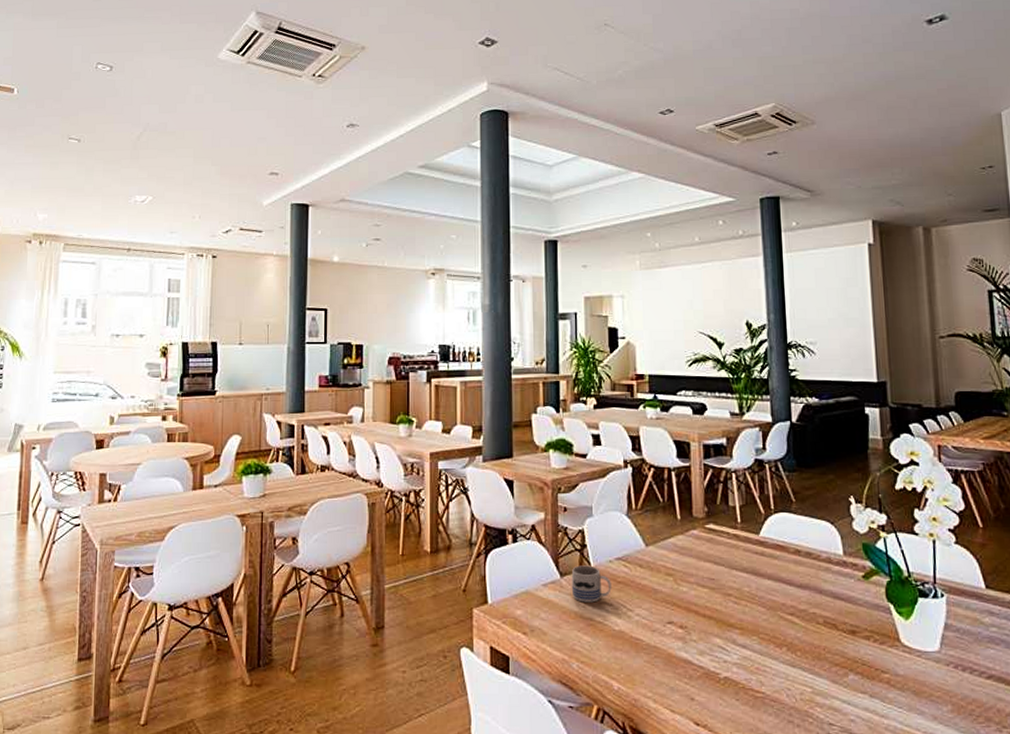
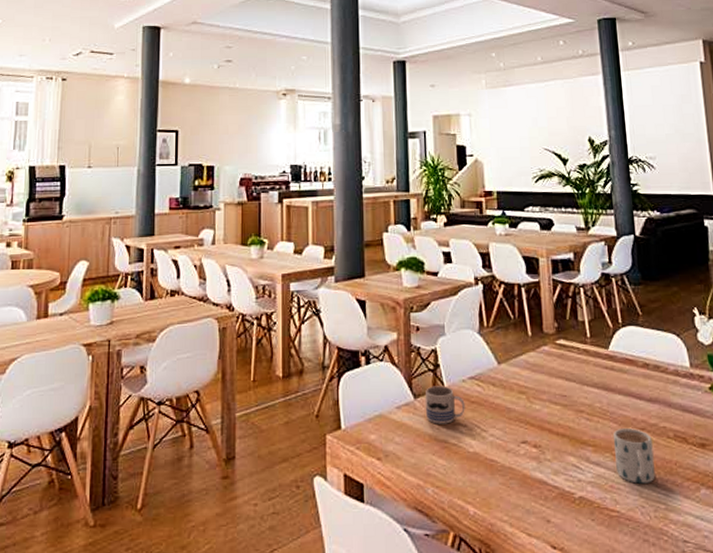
mug: none [761,613,803,667] -> present [613,428,655,484]

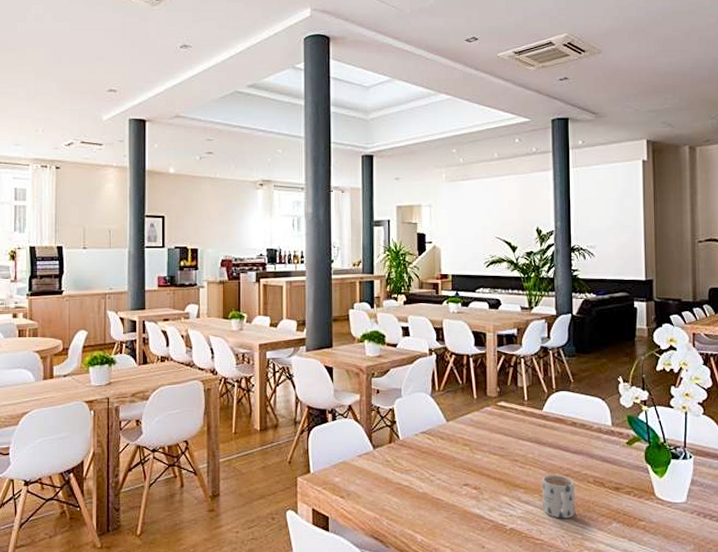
mug: present [425,386,465,424] -> none [382,439,417,470]

